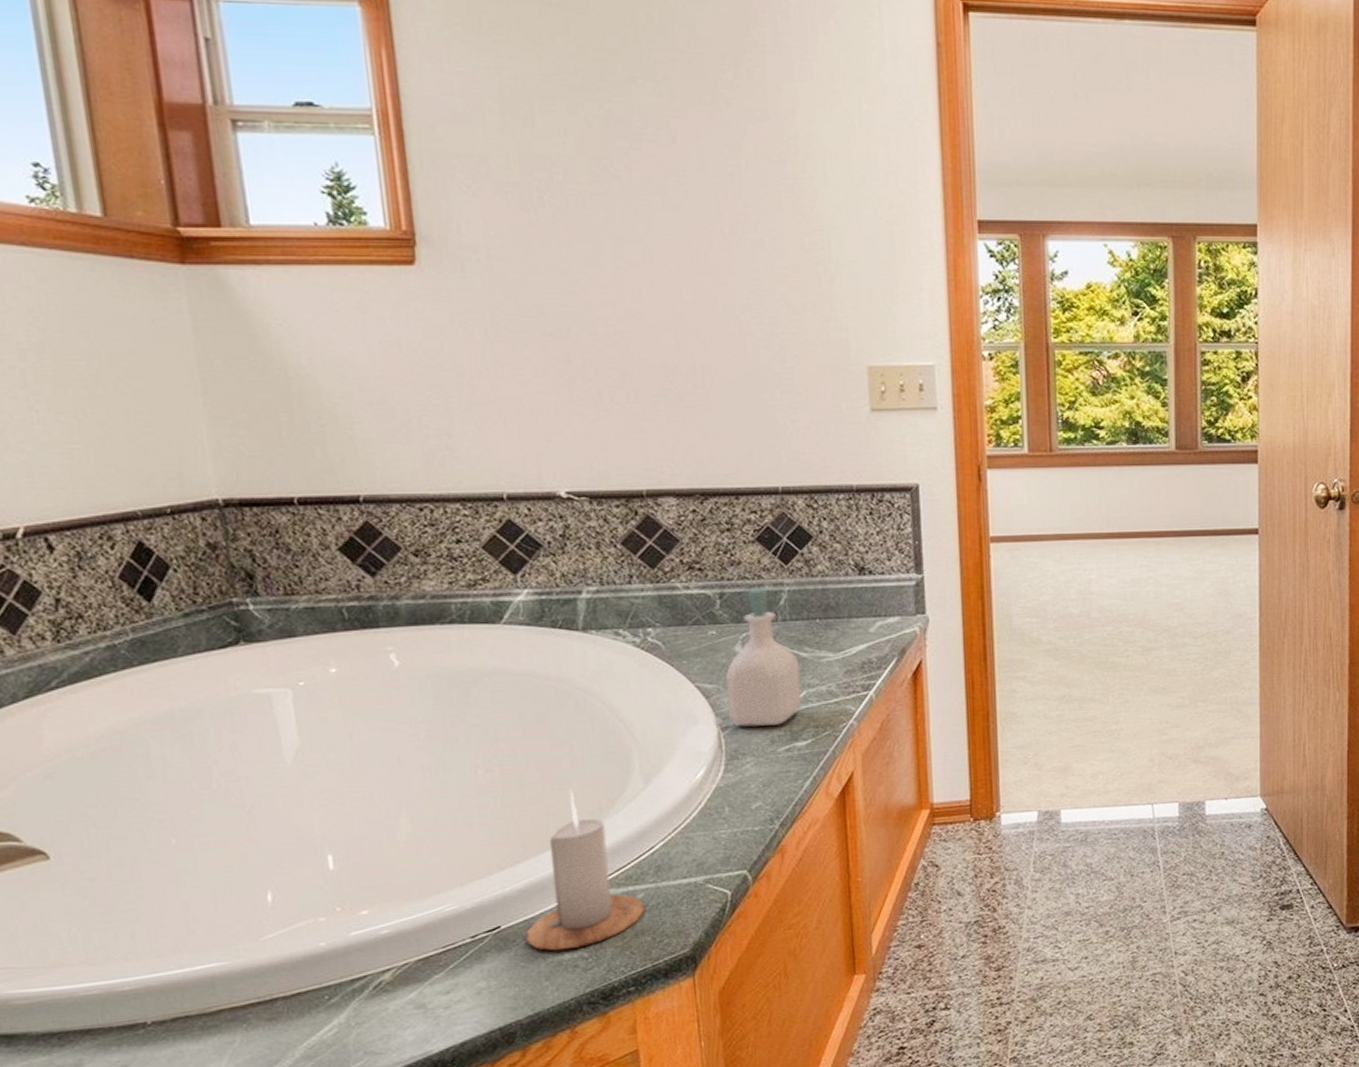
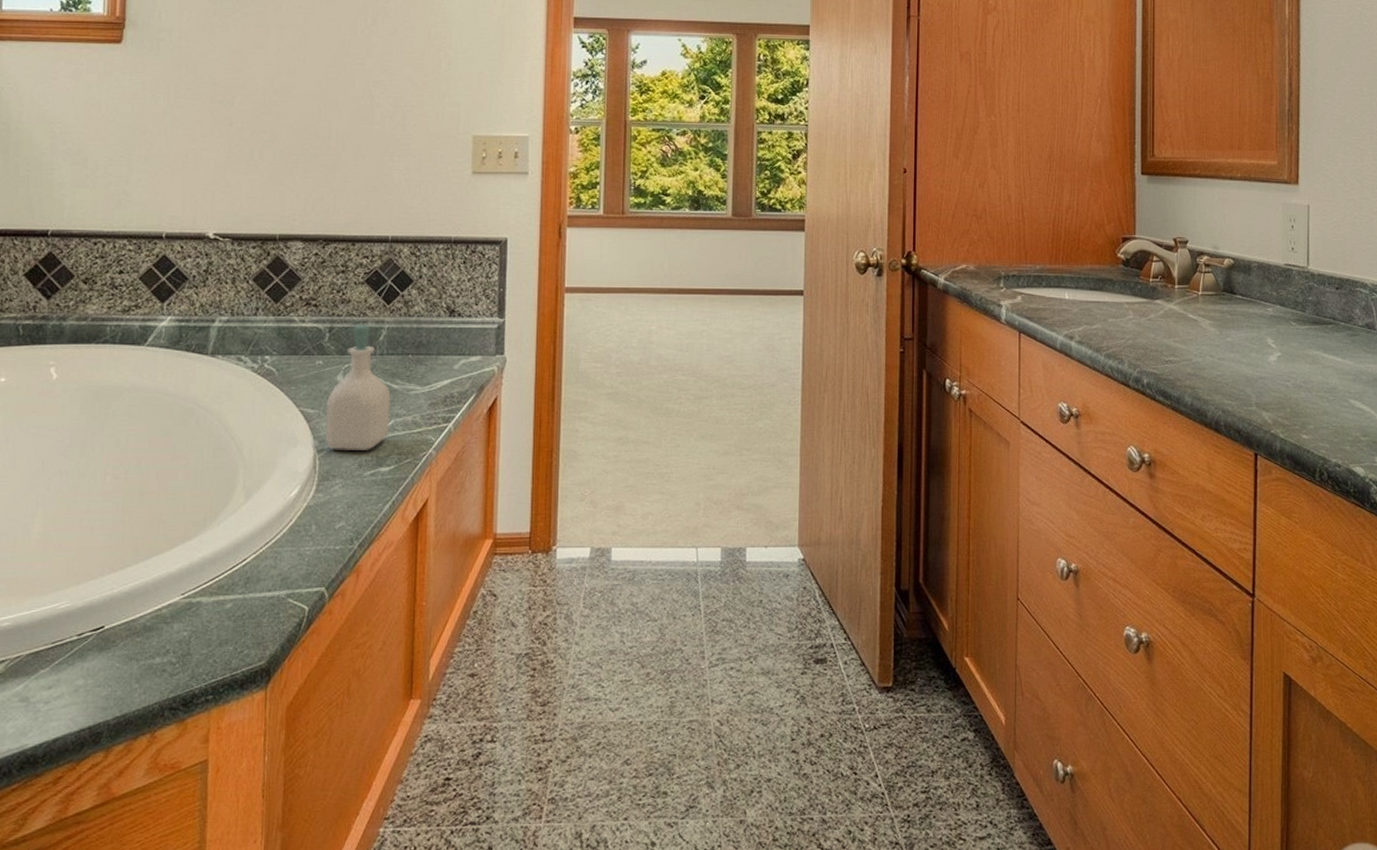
candle: present [526,789,645,951] -> none [124,499,231,654]

